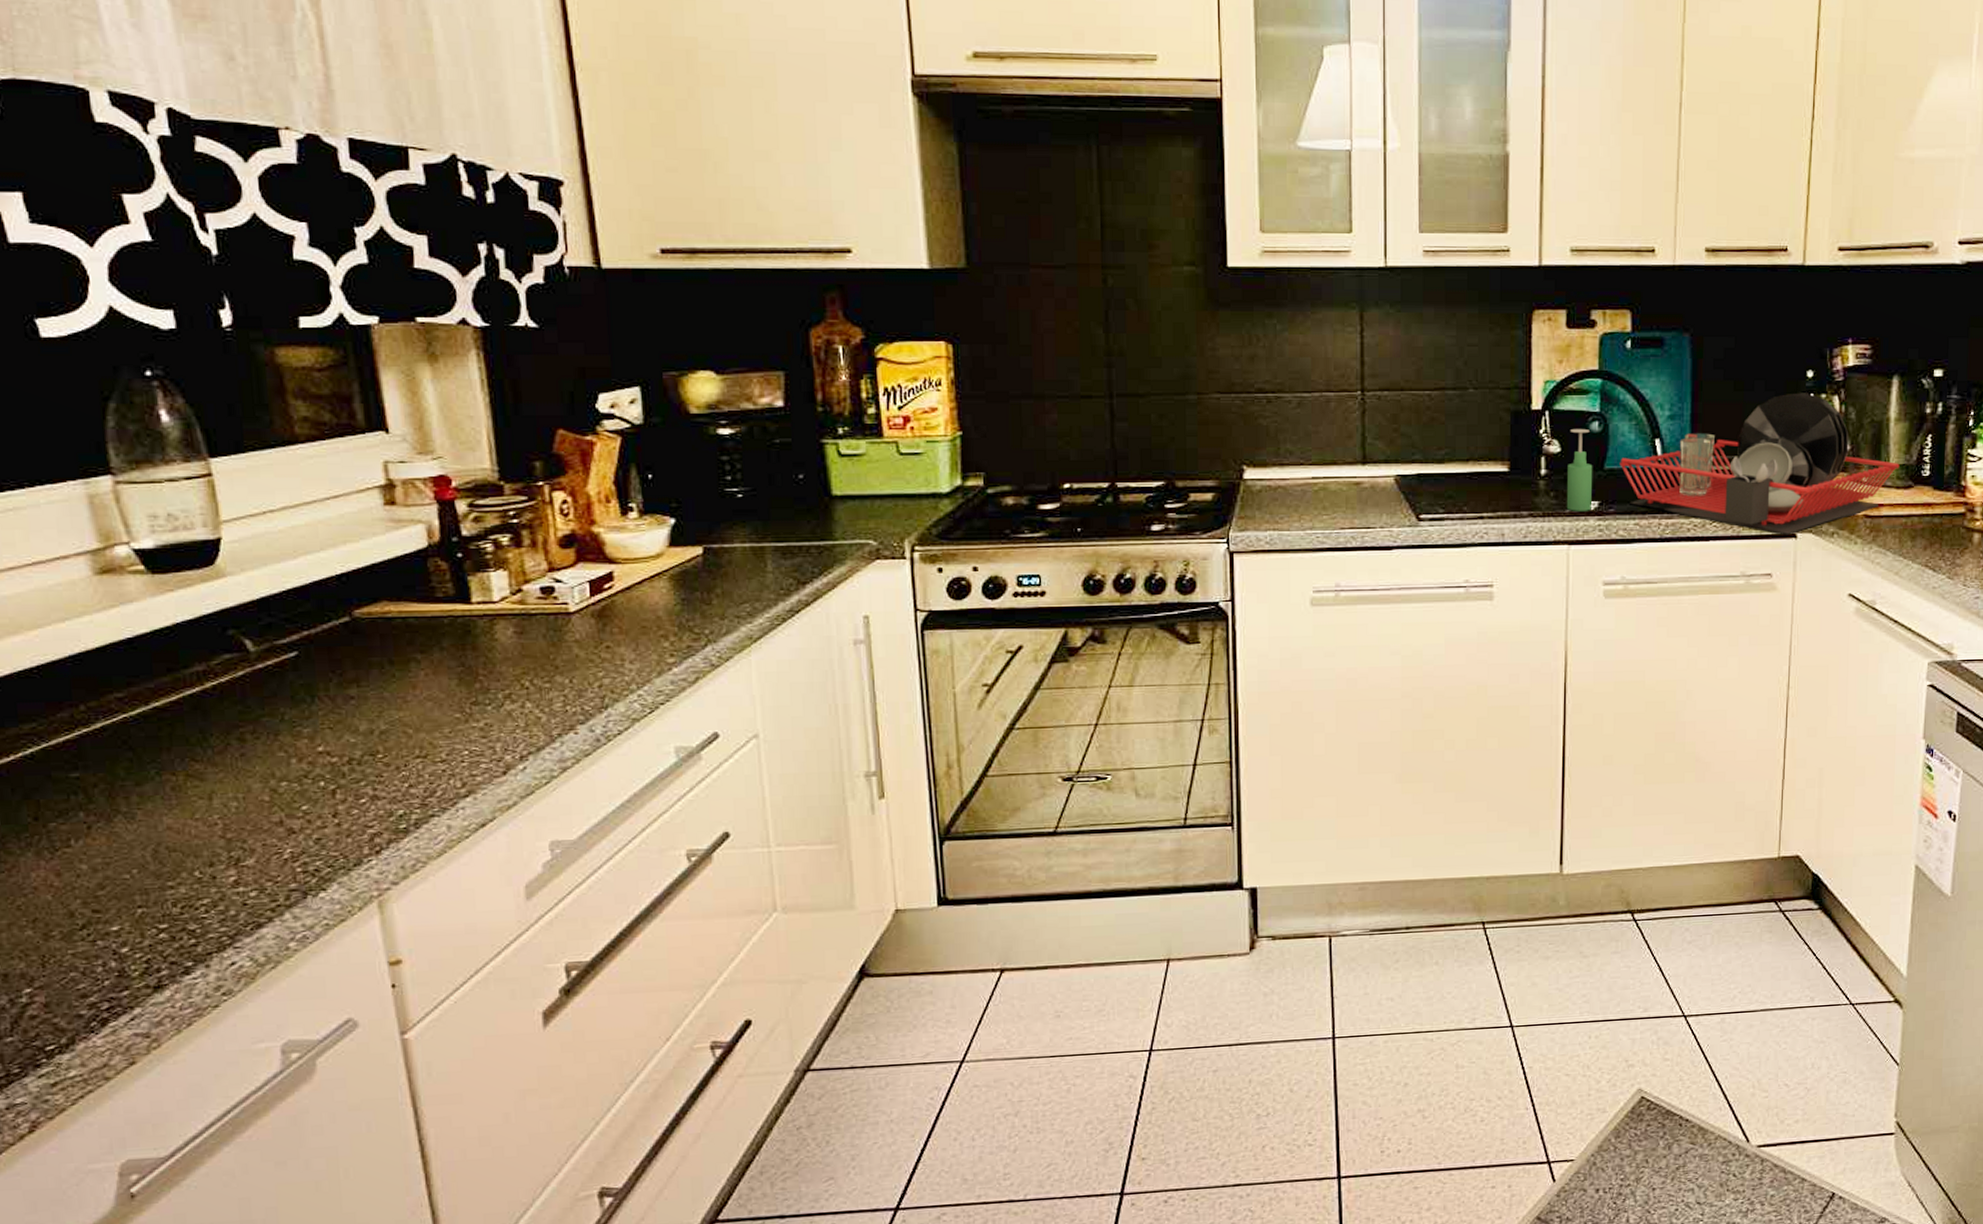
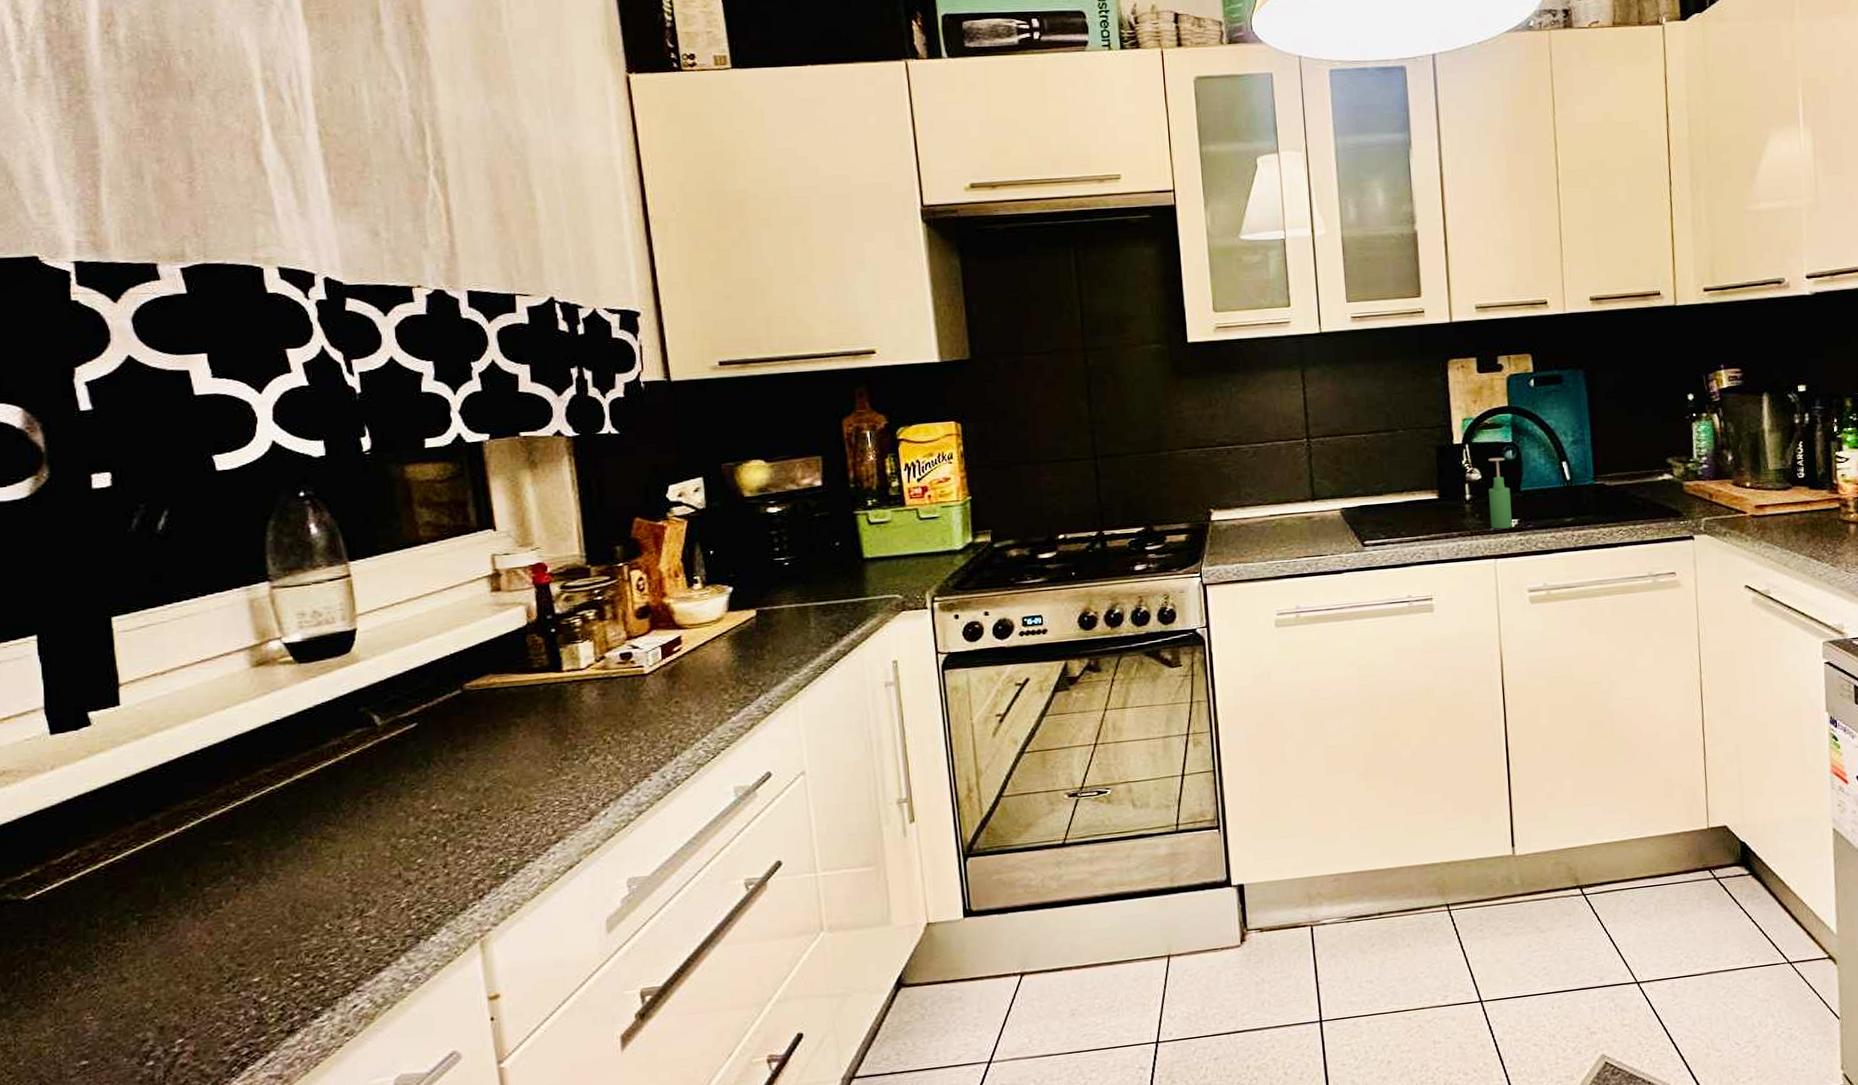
dish rack: present [1620,393,1900,537] -> none [1533,413,1778,539]

